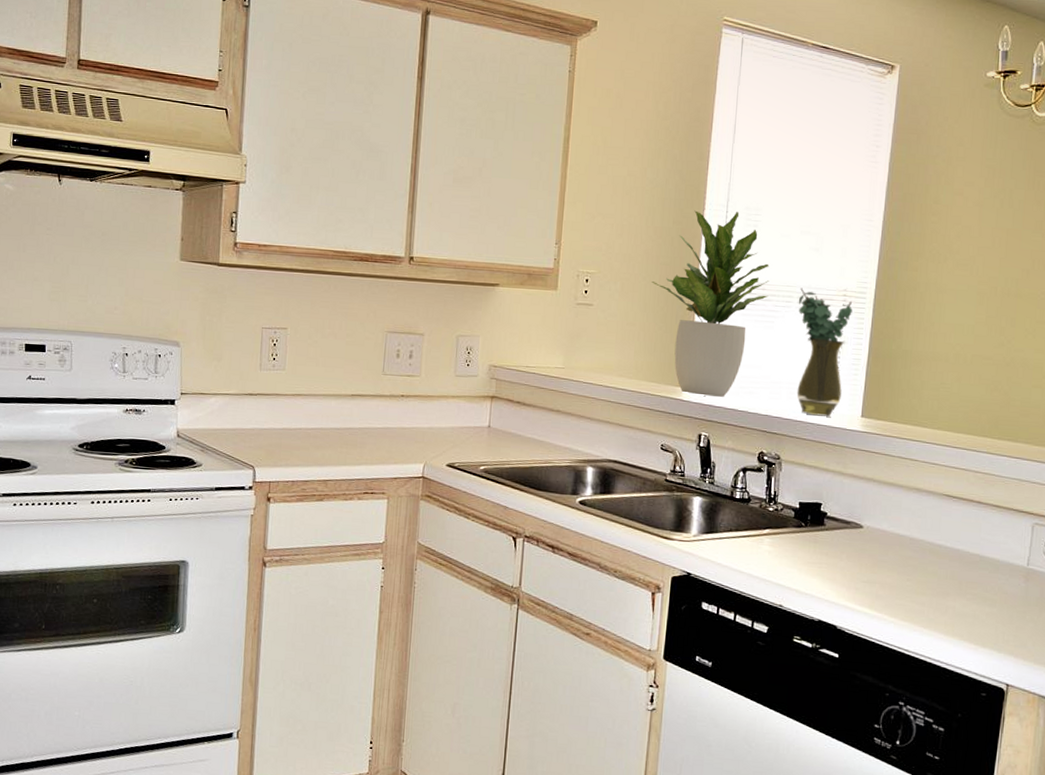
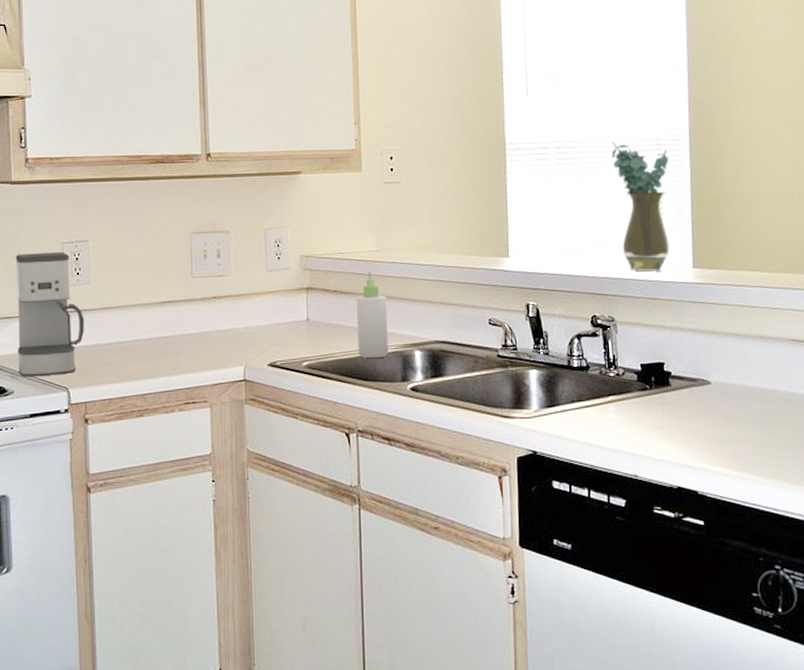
coffee maker: none [209,334,276,453] -> present [15,252,85,376]
bottle: none [533,387,566,470] -> present [356,272,389,359]
potted plant: present [651,210,770,397] -> none [458,71,580,264]

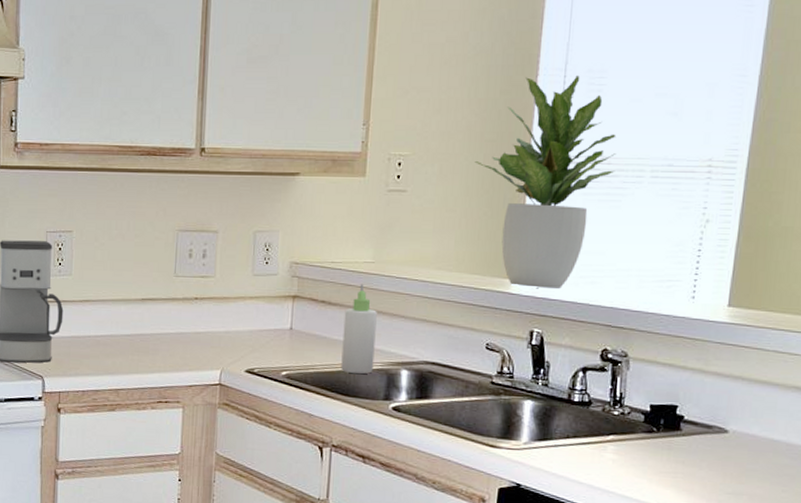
potted plant: none [458,71,580,264] -> present [474,76,617,288]
vase: present [611,141,670,272] -> none [648,160,720,307]

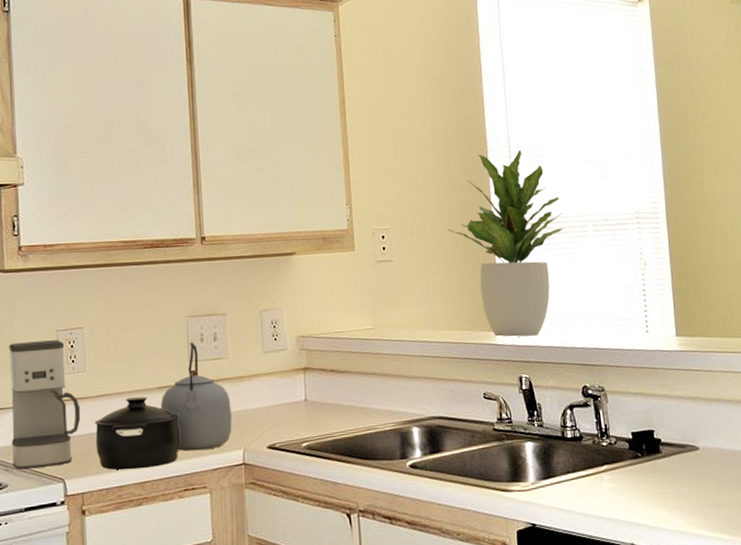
saucepan: none [75,306,160,377] -> present [95,397,180,470]
teakettle: none [142,257,213,366] -> present [160,342,232,451]
bottle: present [341,284,377,374] -> none [353,350,387,437]

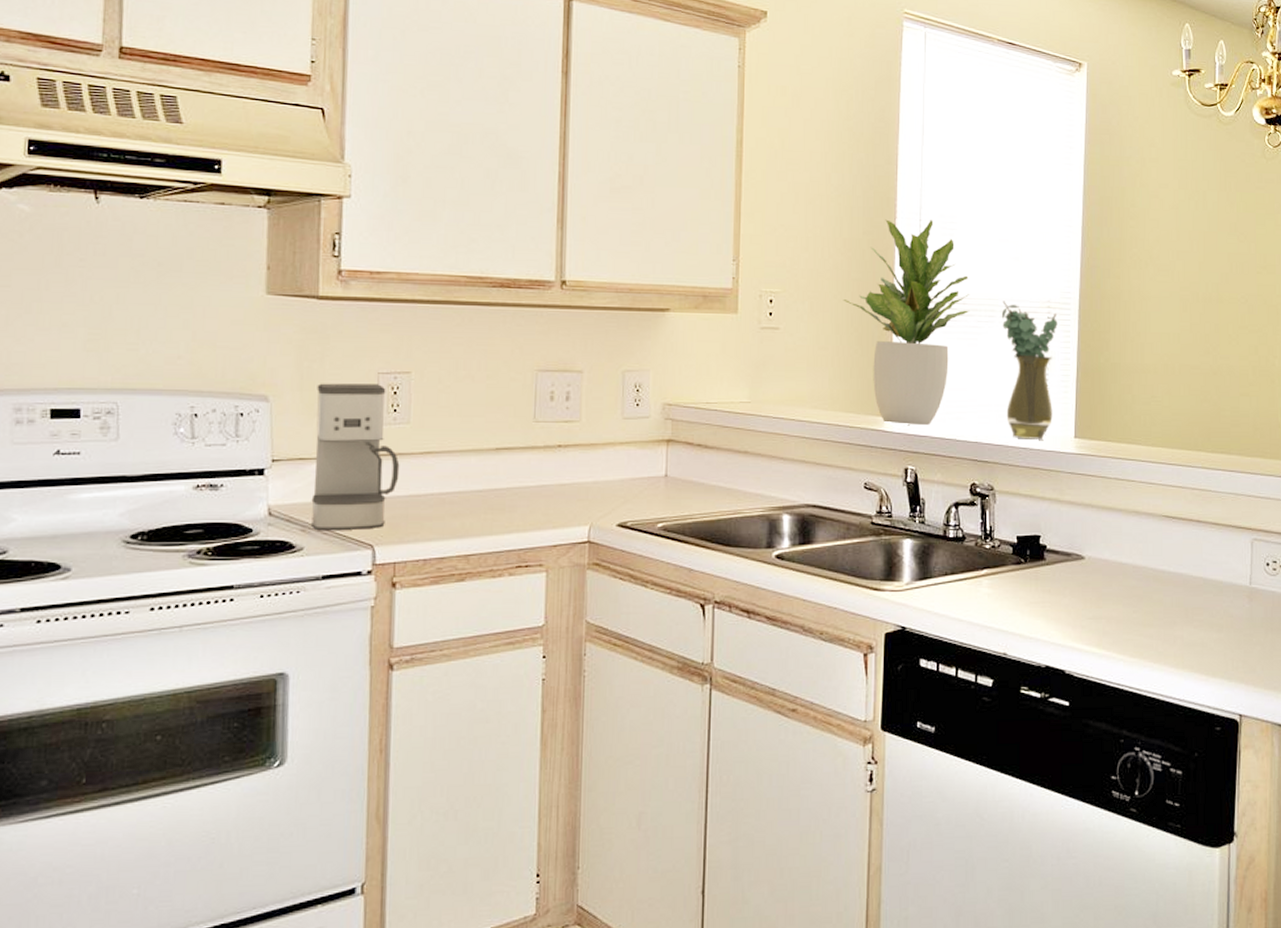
saucepan: present [95,397,180,470] -> none [415,458,518,540]
teakettle: present [160,342,232,451] -> none [496,400,579,524]
vase: none [593,216,653,342] -> present [1001,300,1058,440]

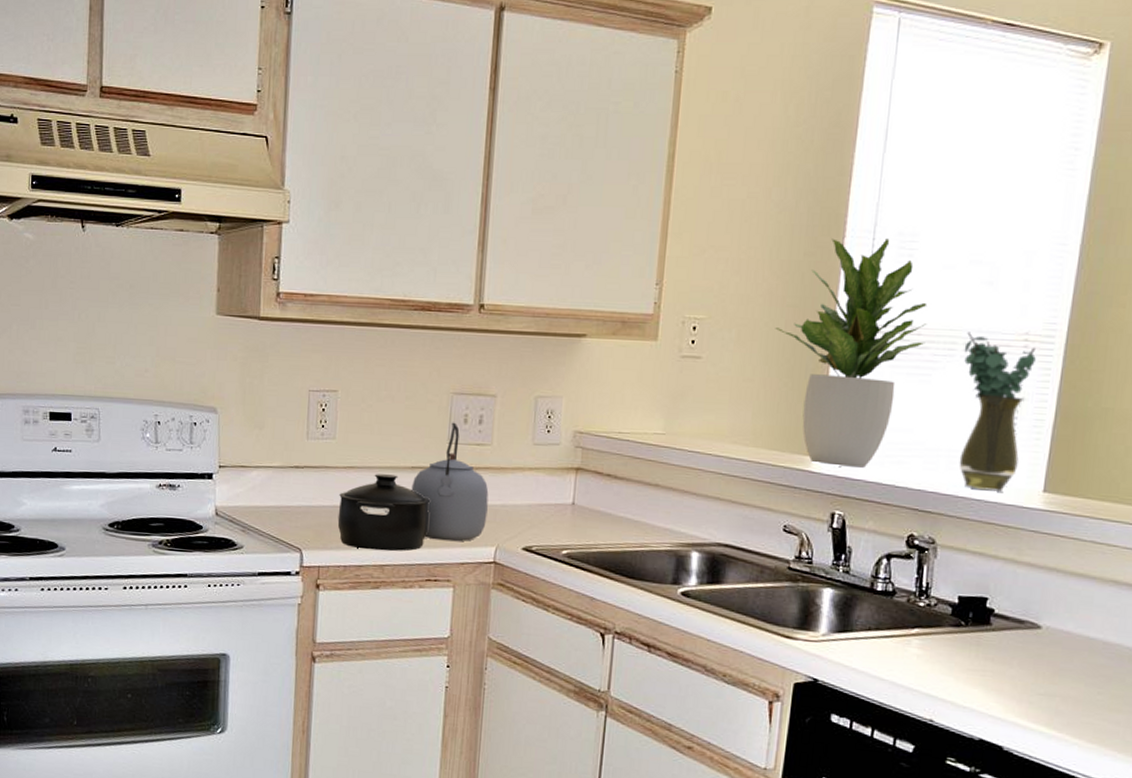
coffee maker: present [311,383,400,530] -> none [250,398,326,534]
saucepan: none [415,458,518,540] -> present [337,474,431,552]
teakettle: none [496,400,579,524] -> present [411,422,489,542]

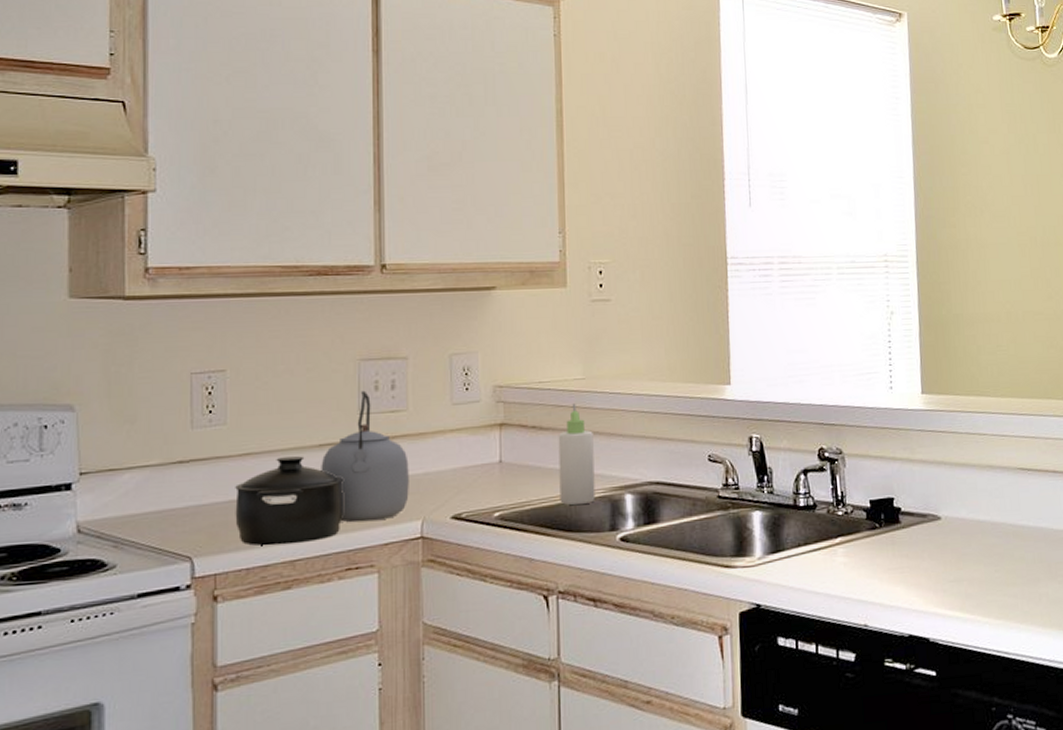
bottle: none [626,457,667,555] -> present [558,403,595,505]
potted plant: present [775,238,928,468] -> none [675,179,806,392]
vase: present [958,331,1037,492] -> none [838,257,898,399]

